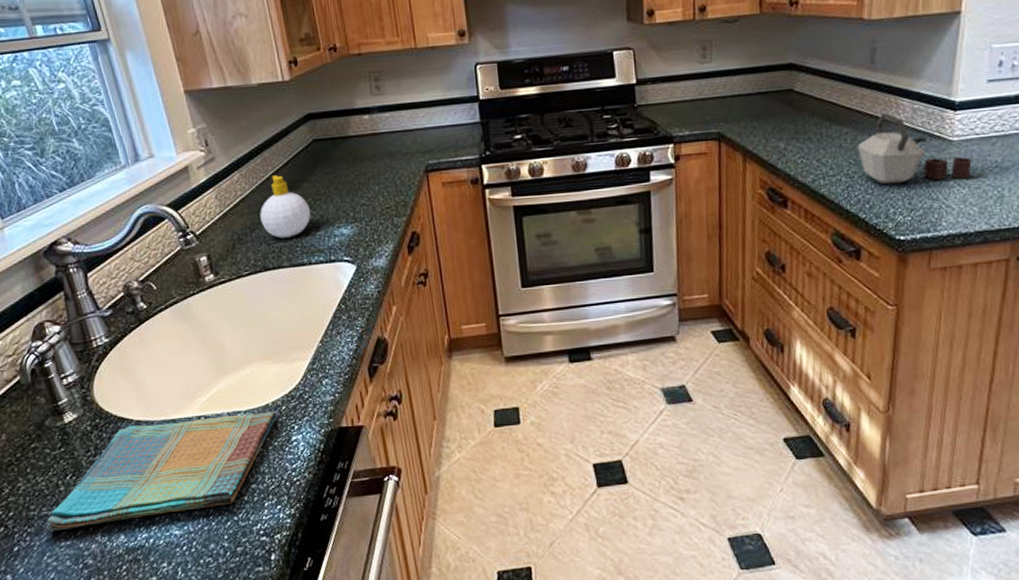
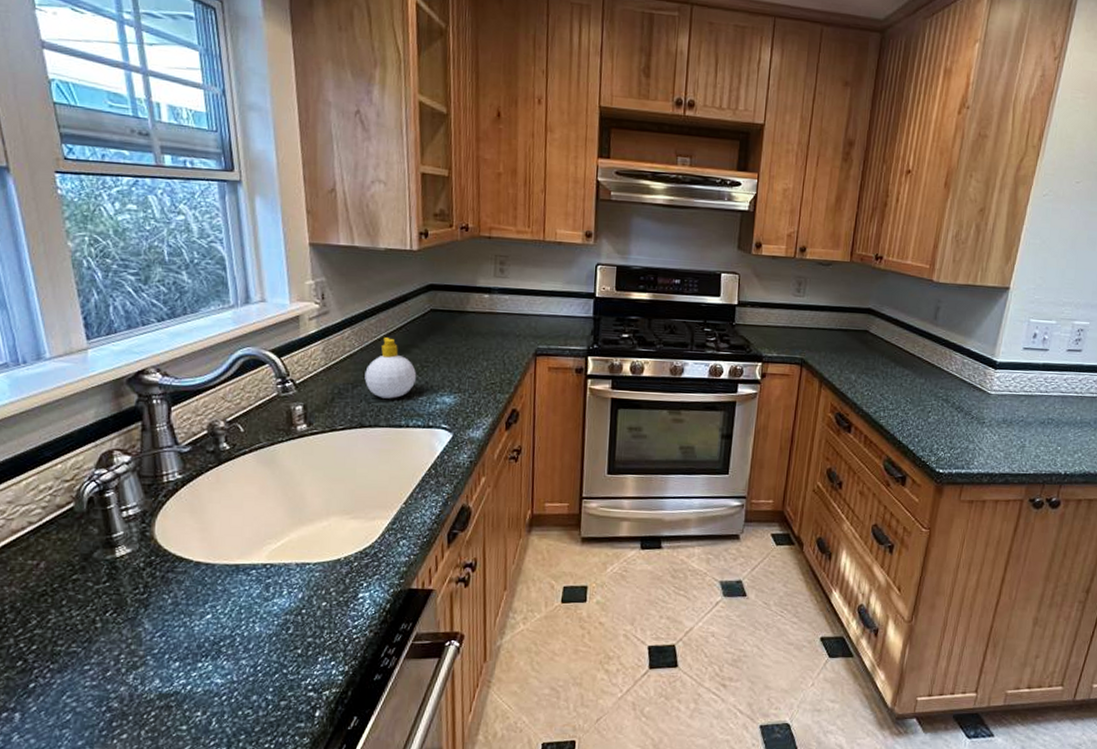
dish towel: present [45,411,278,532] -> none [70,566,348,670]
kettle: present [858,113,972,184] -> none [915,363,1004,428]

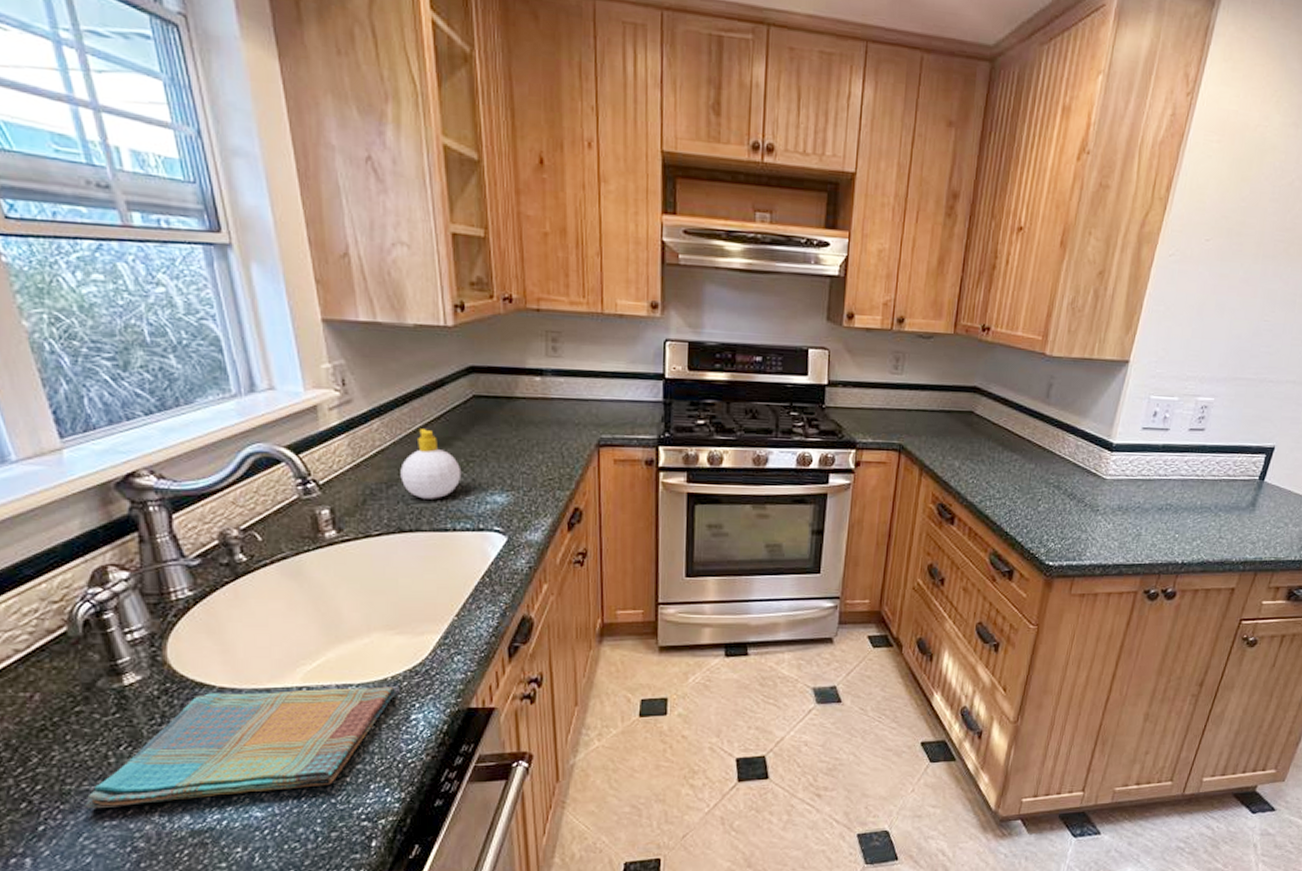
dish towel: none [70,566,348,670] -> present [84,686,397,809]

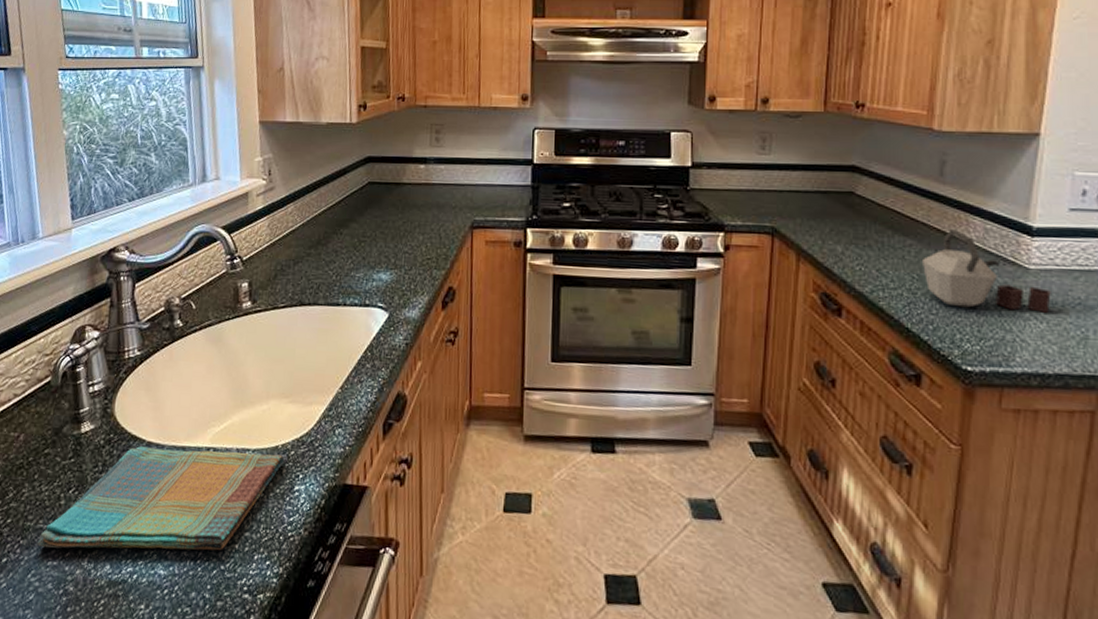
soap bottle: present [400,429,462,499] -> none [305,212,355,276]
kettle: none [1024,446,1120,515] -> present [923,230,1051,313]

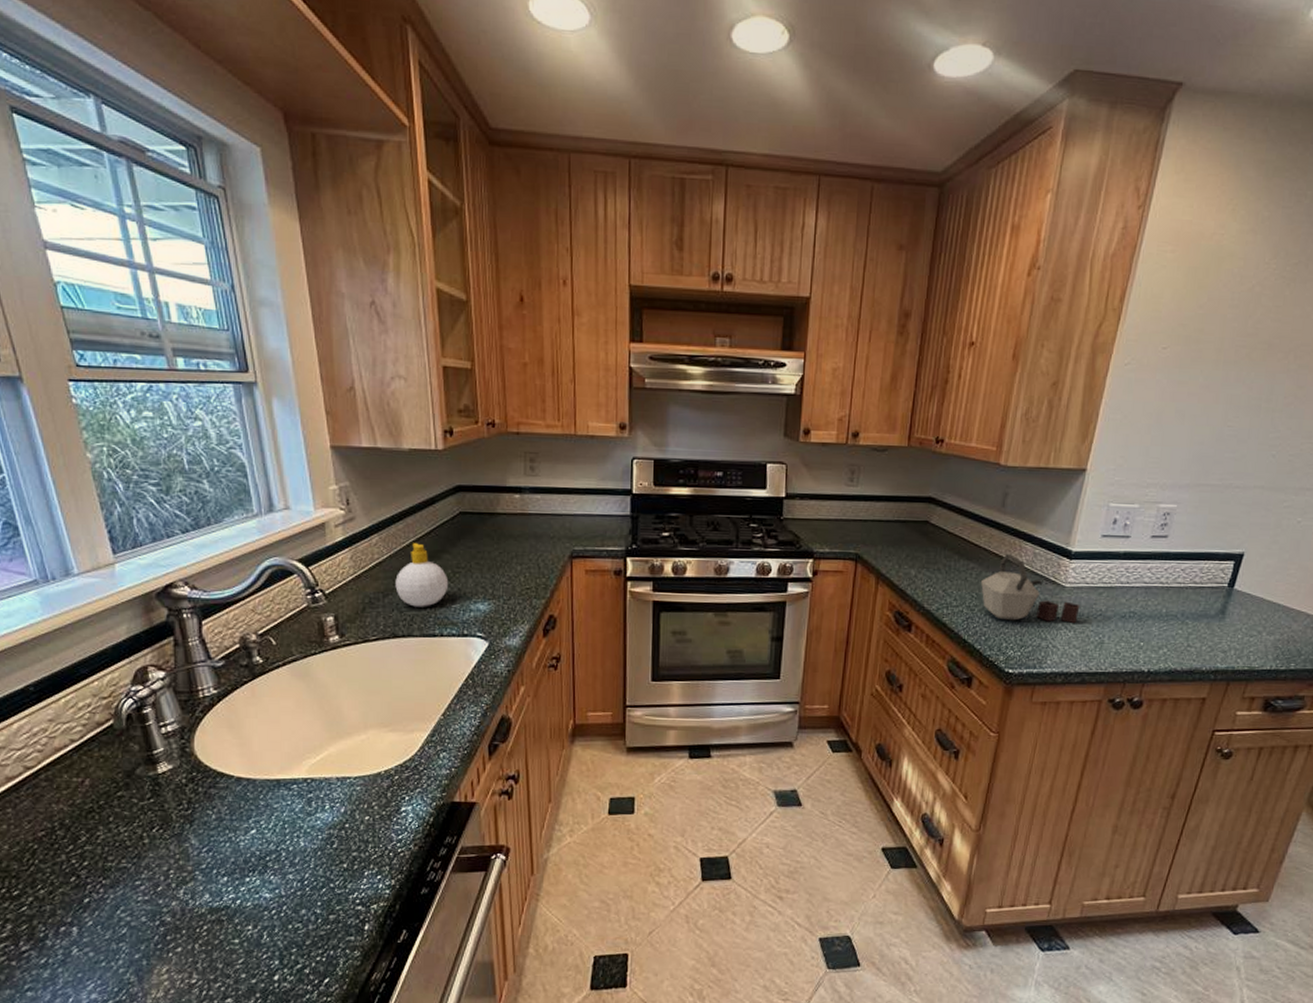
dish towel: present [37,446,285,551] -> none [122,780,389,885]
soap bottle: none [305,212,355,276] -> present [395,543,449,607]

